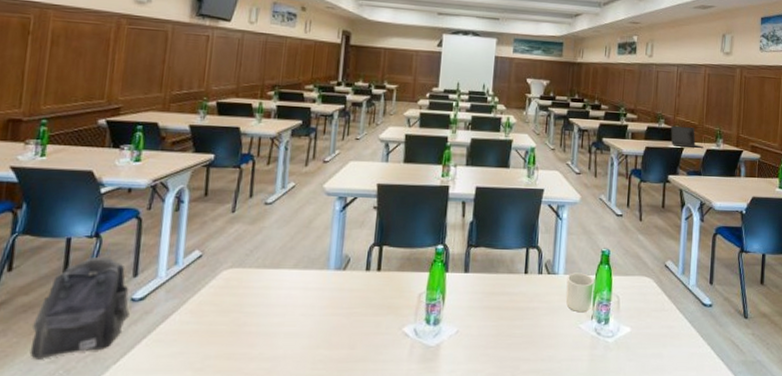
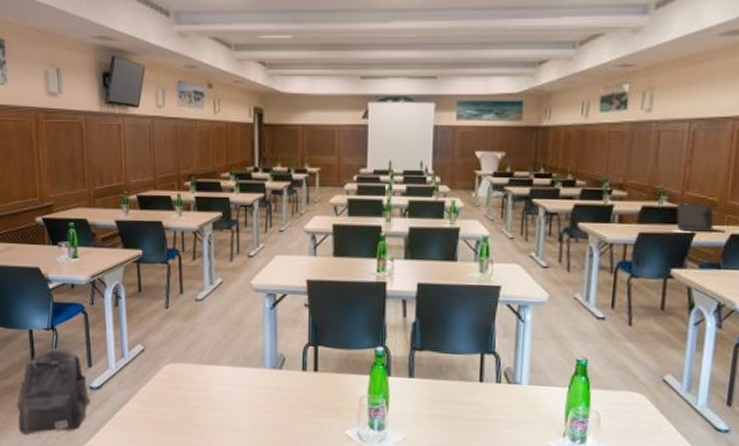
mug: present [565,272,594,313] -> none [530,383,567,429]

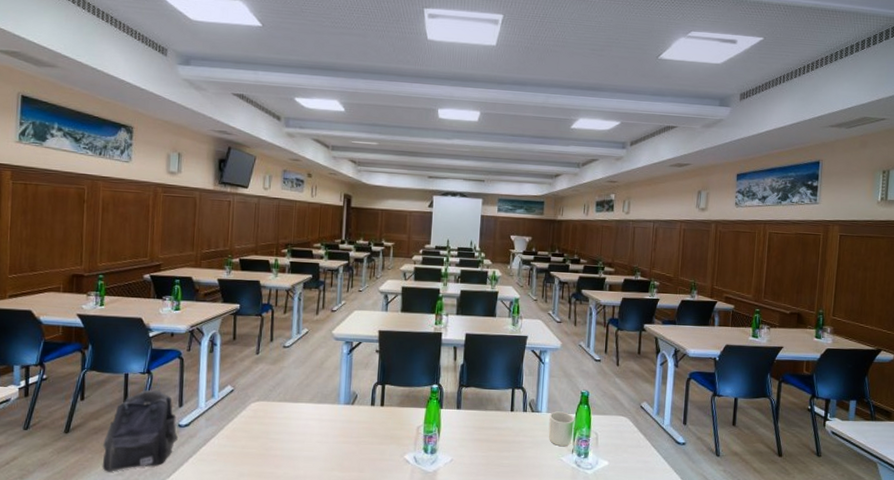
mug: none [530,383,567,429] -> present [548,411,574,447]
laptop: present [676,205,726,232] -> none [646,279,678,299]

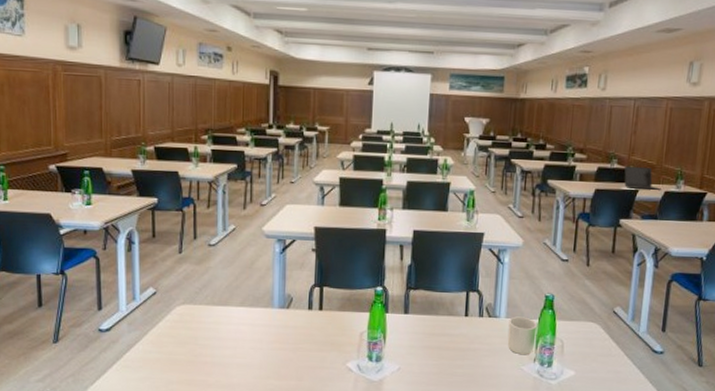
backpack: present [102,389,178,472] -> none [19,291,99,378]
laptop: none [646,279,678,299] -> present [624,167,661,190]

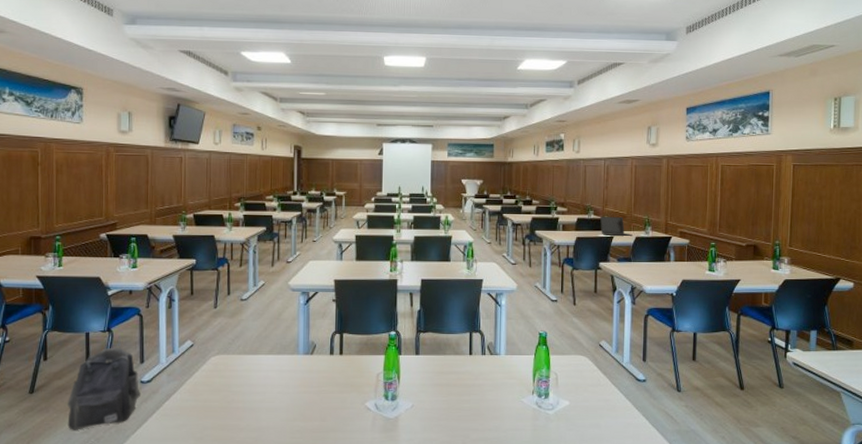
backpack: none [19,291,99,378] -> present [66,347,140,430]
mug: present [507,316,537,355] -> none [508,353,533,388]

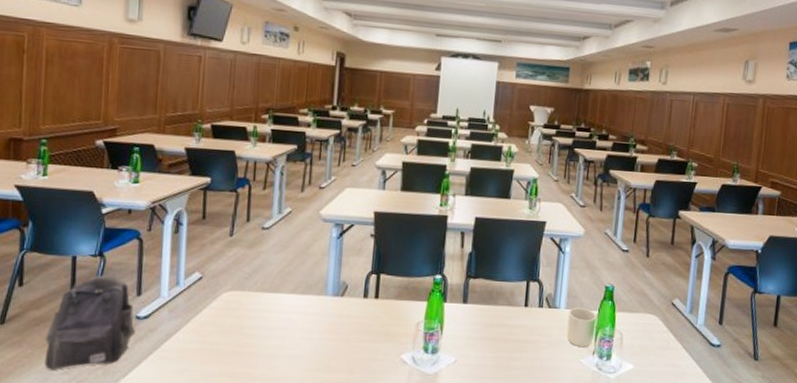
mug: none [508,353,533,388] -> present [566,307,597,348]
laptop: present [600,217,633,236] -> none [683,159,719,183]

